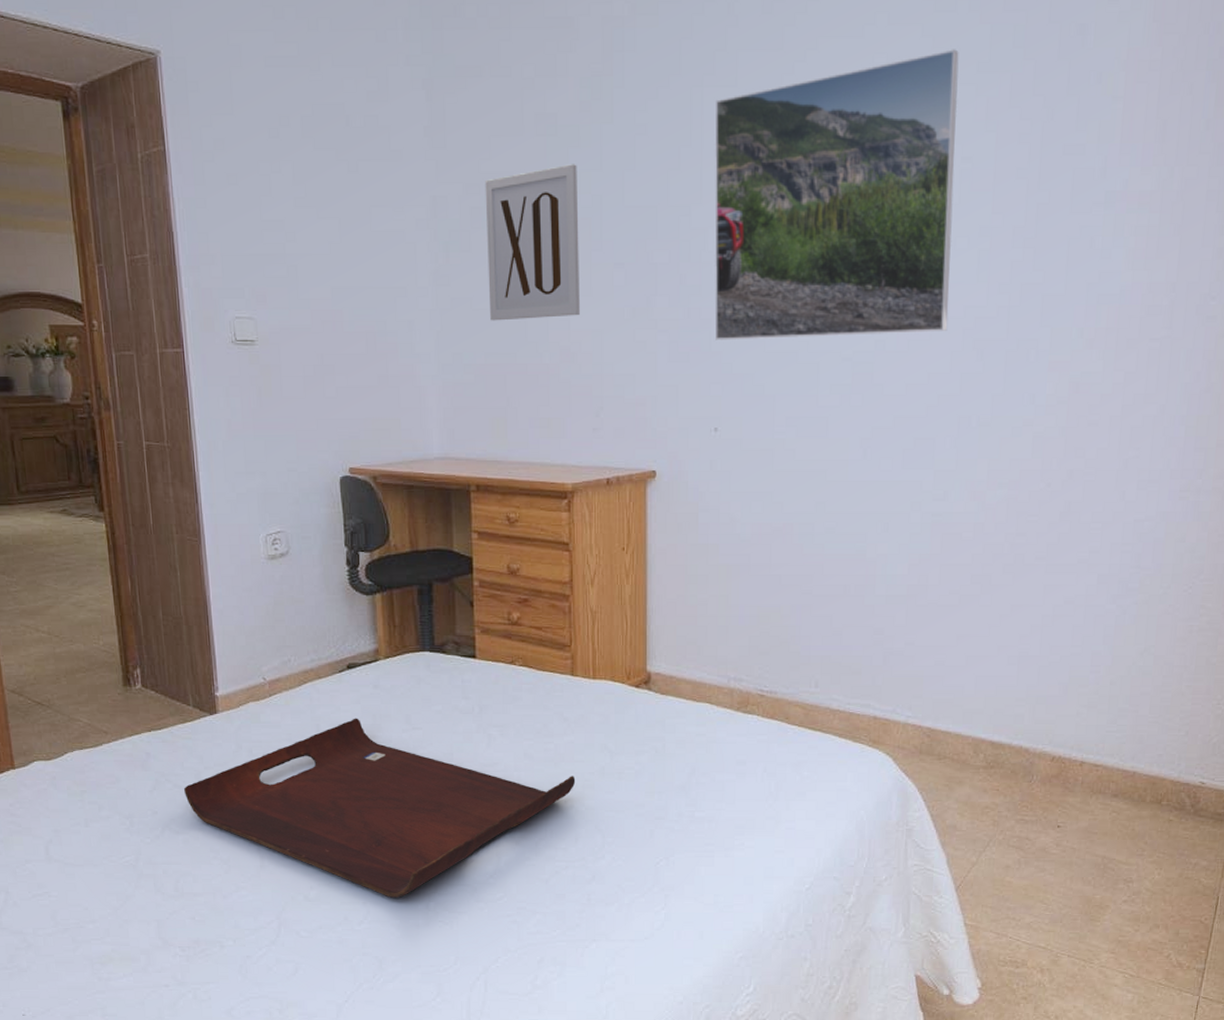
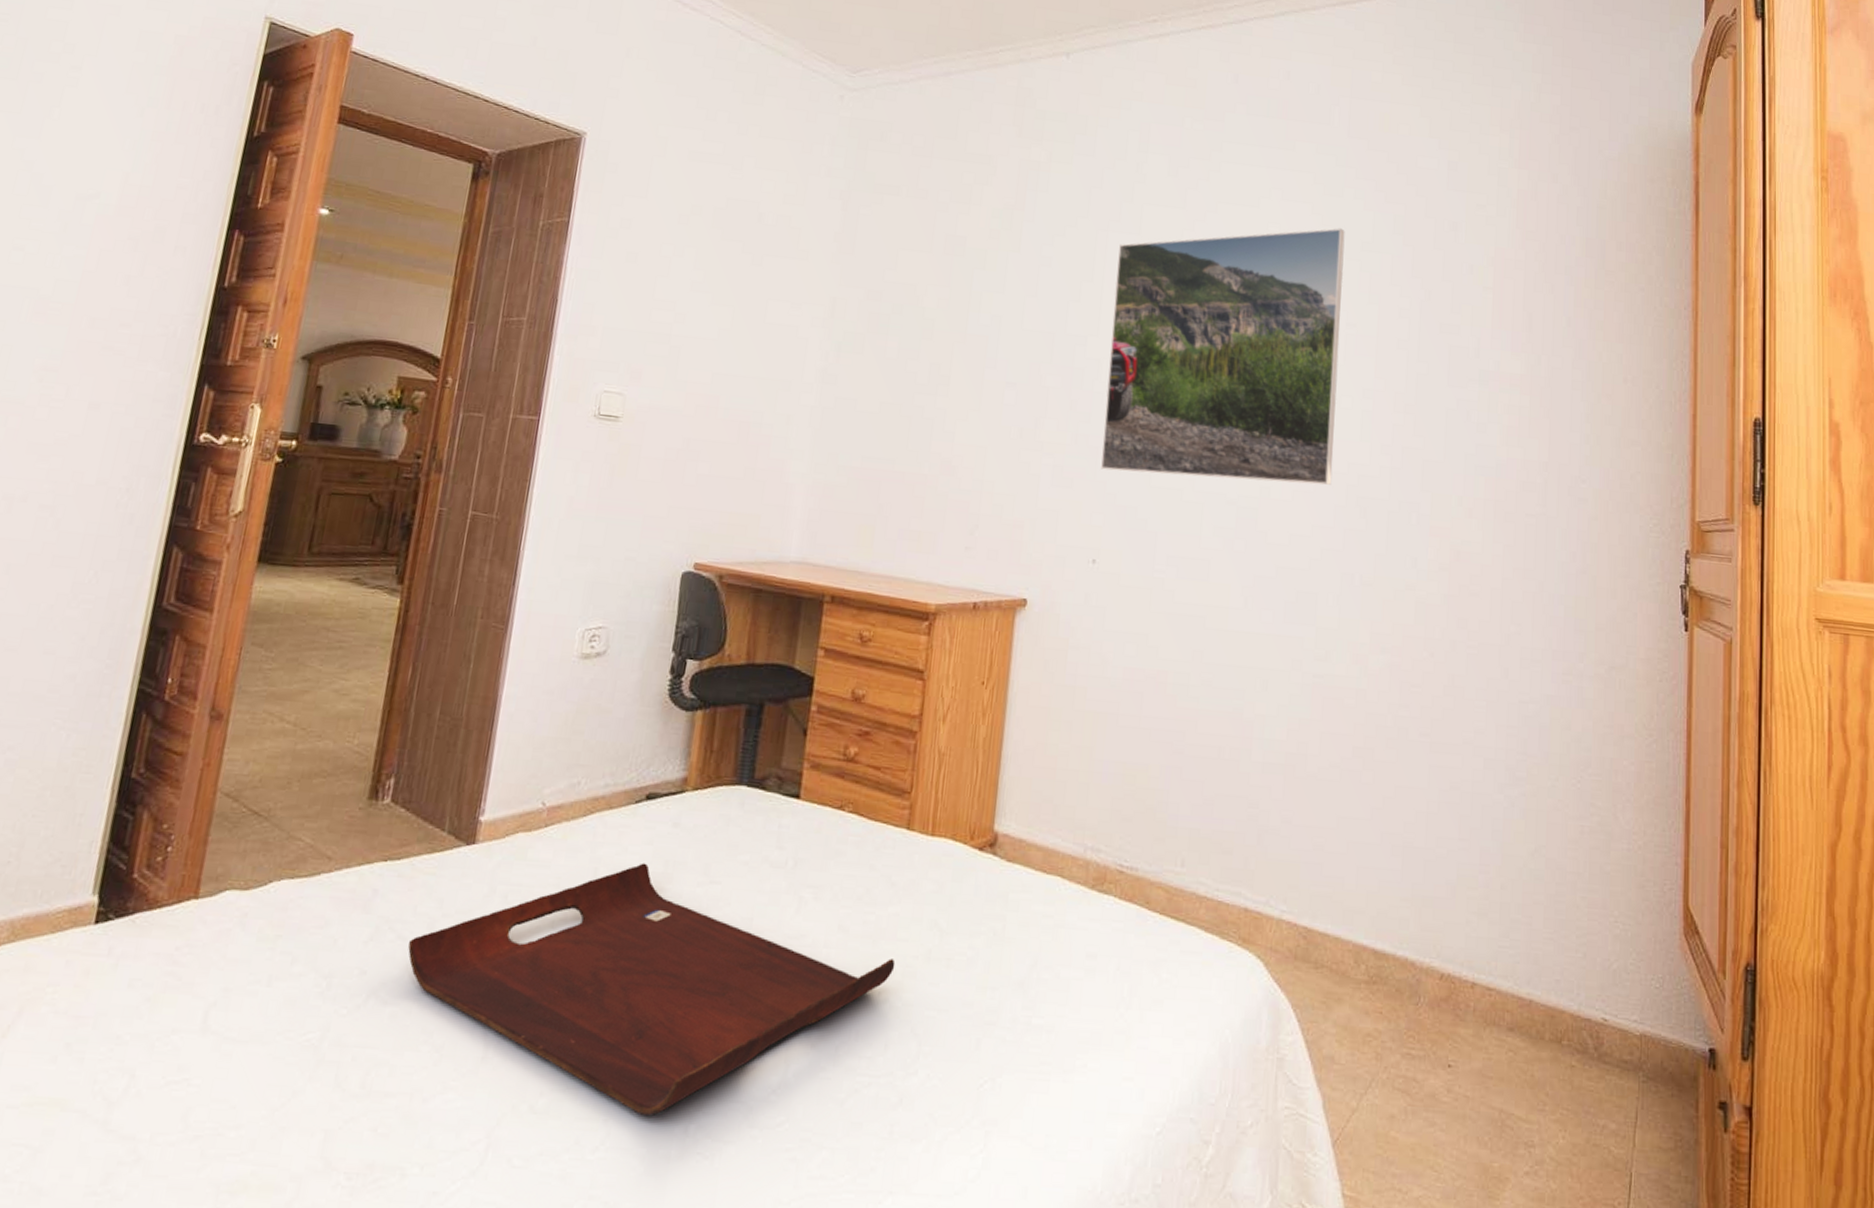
wall art: present [485,164,580,321] -> none [873,284,981,430]

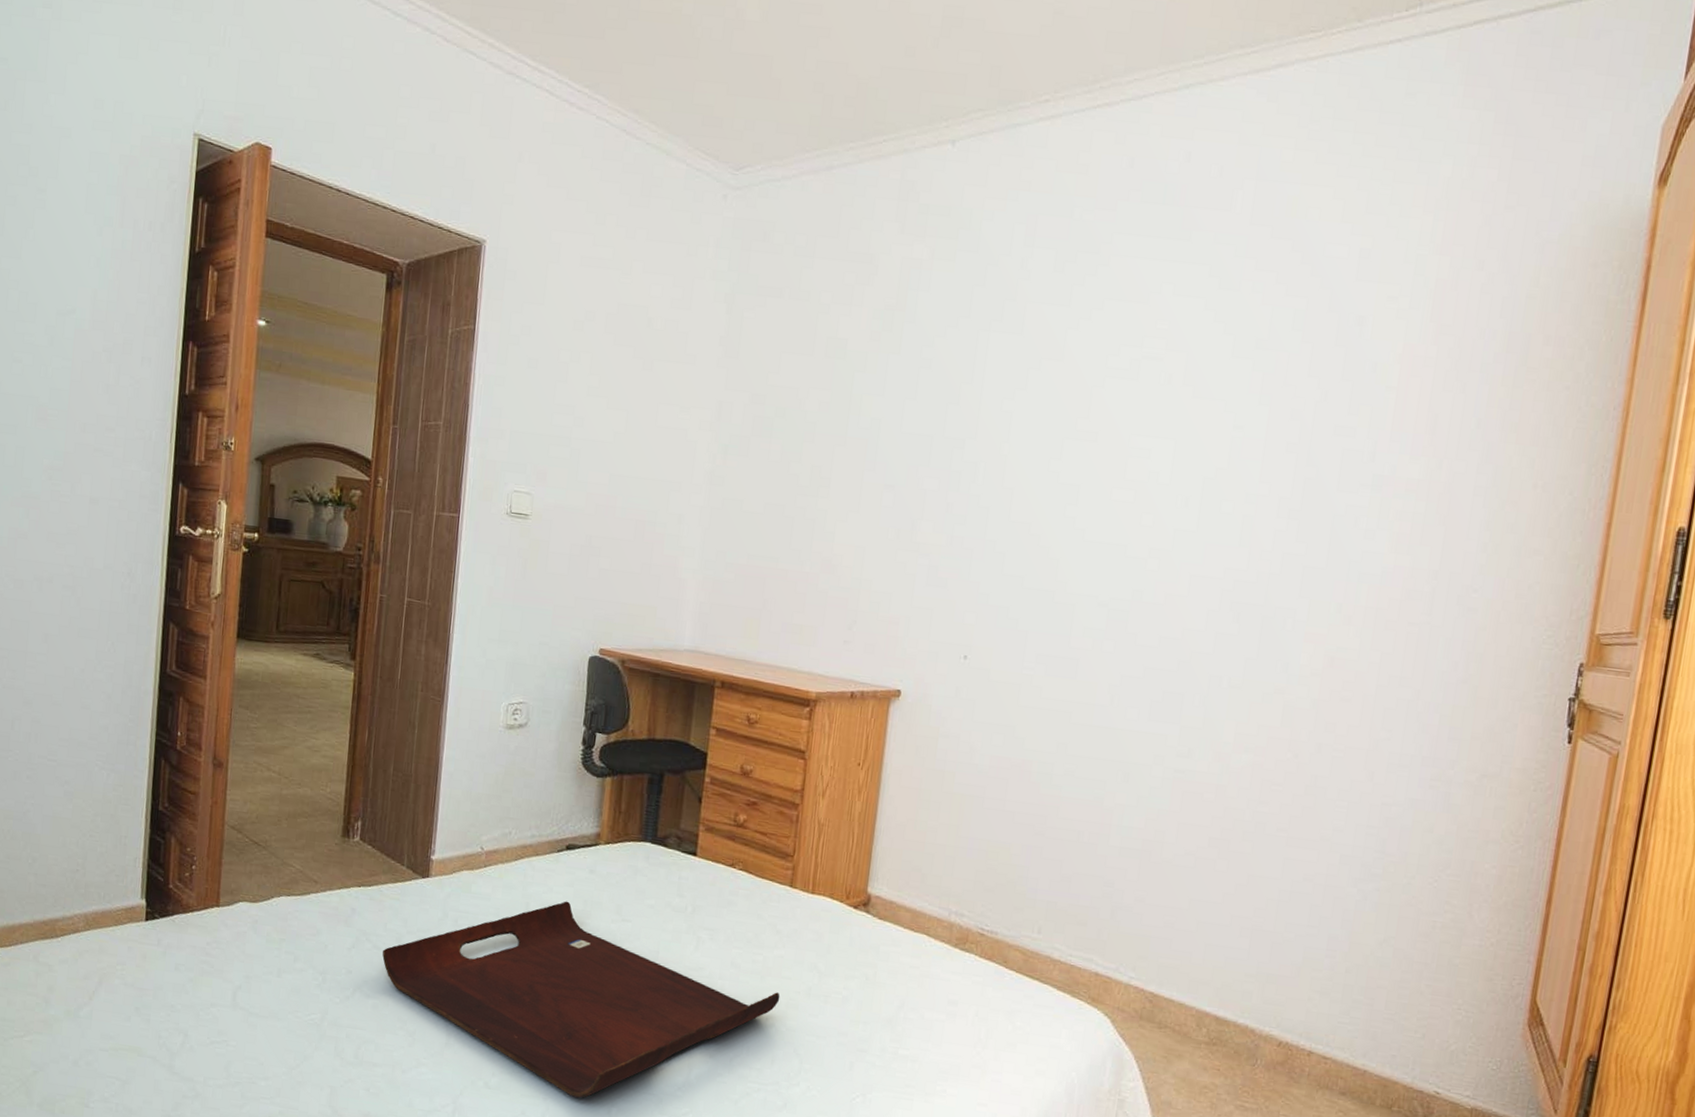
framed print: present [1101,228,1345,485] -> none [975,324,1239,590]

